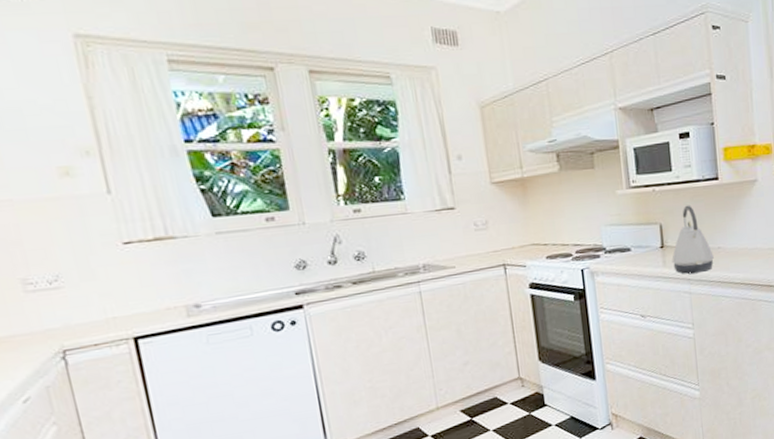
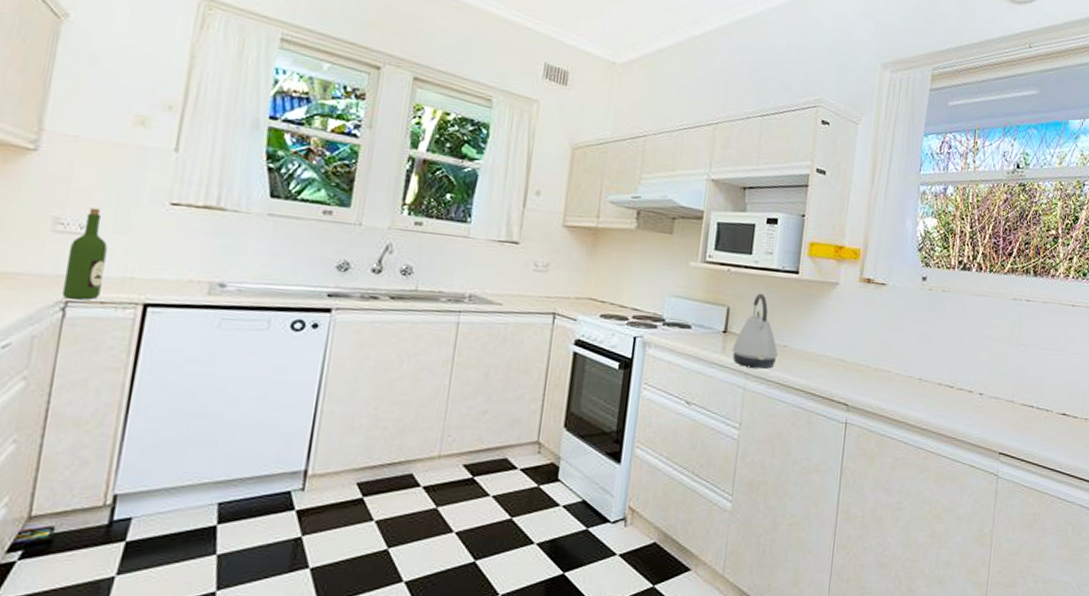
wine bottle: none [46,262,92,348] -> present [61,207,108,300]

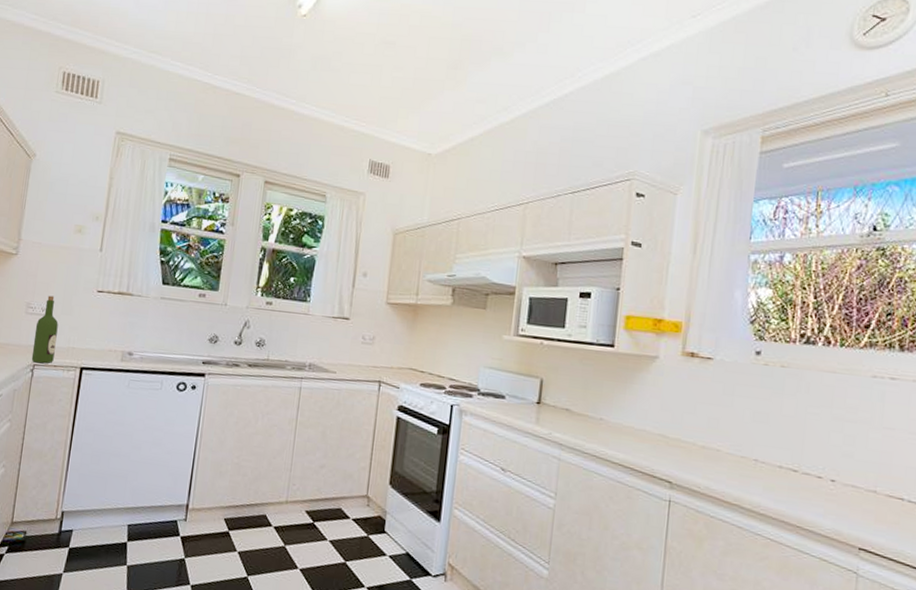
kettle: present [732,293,778,369] -> none [546,366,594,441]

